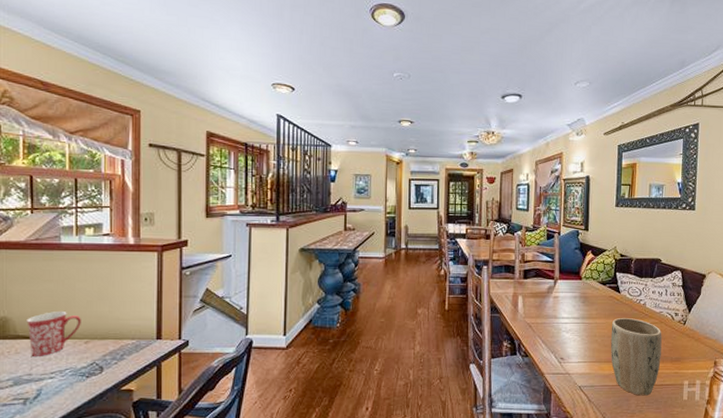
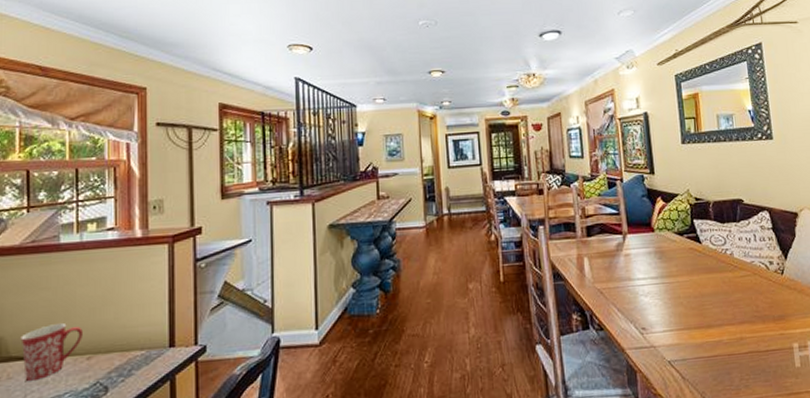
plant pot: present [610,317,662,396] -> none [697,272,762,367]

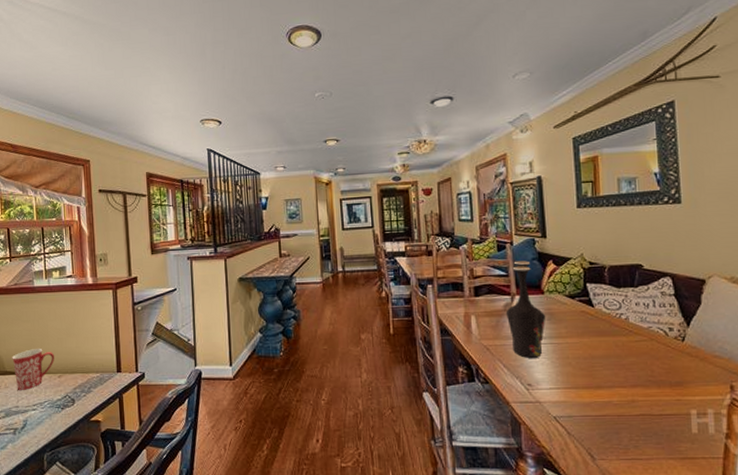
vase: none [618,198,657,300] -> present [505,261,546,358]

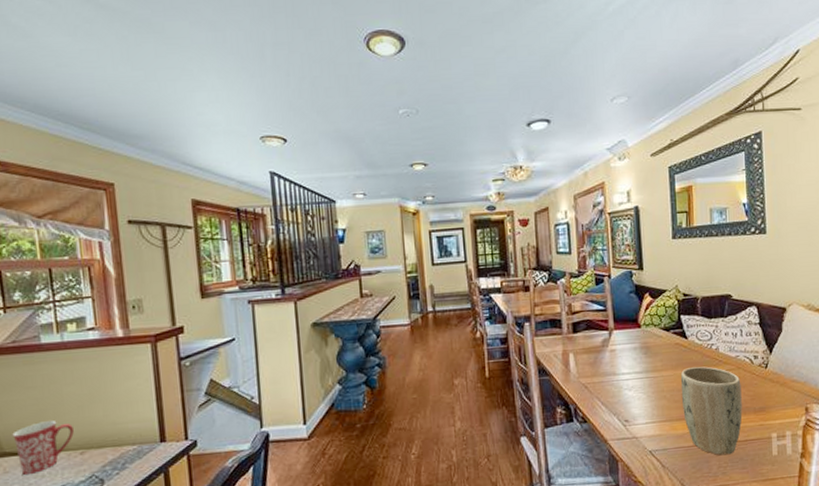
vase: present [505,261,546,358] -> none [603,294,643,394]
plant pot: none [587,335,657,428] -> present [680,366,743,456]

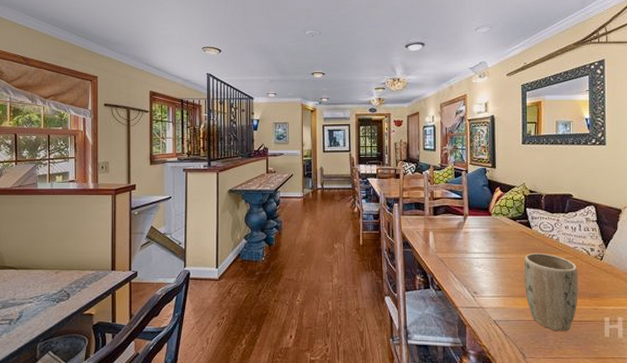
mug: present [12,421,74,475] -> none [12,246,53,284]

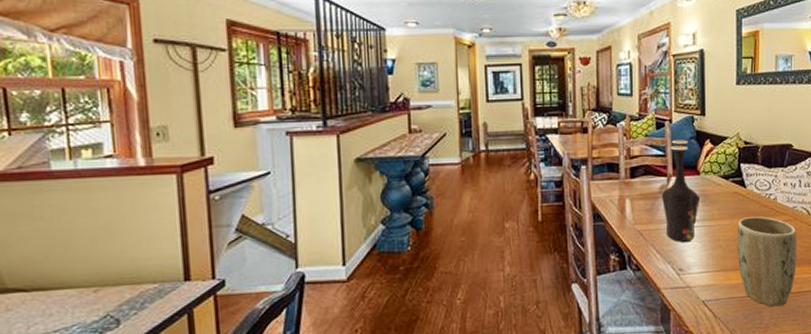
vase: none [459,187,492,270] -> present [661,139,701,242]

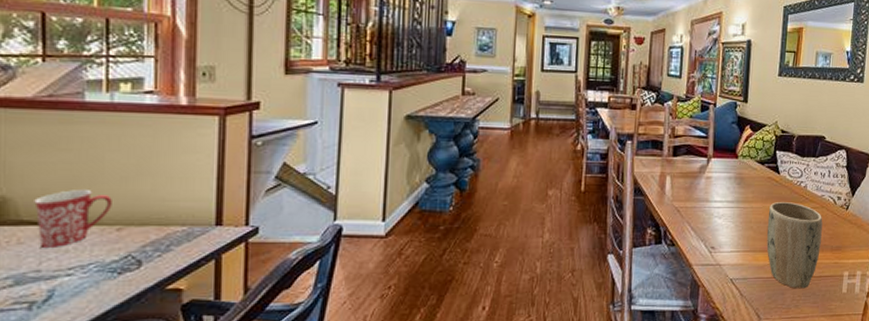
mug: none [16,255,87,313] -> present [34,190,112,247]
vase: present [661,139,701,242] -> none [700,123,737,221]

